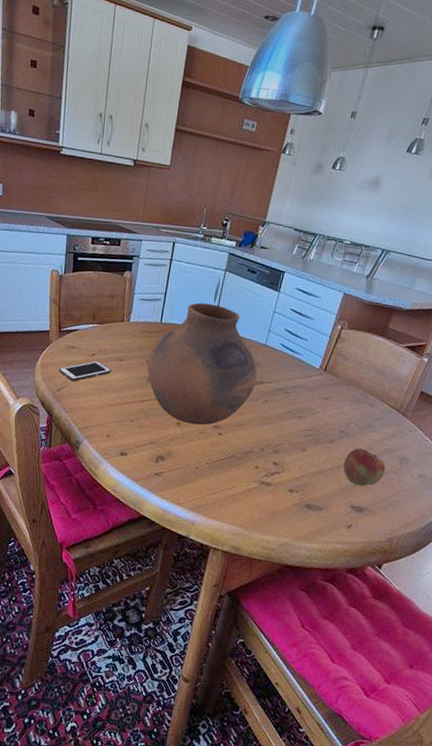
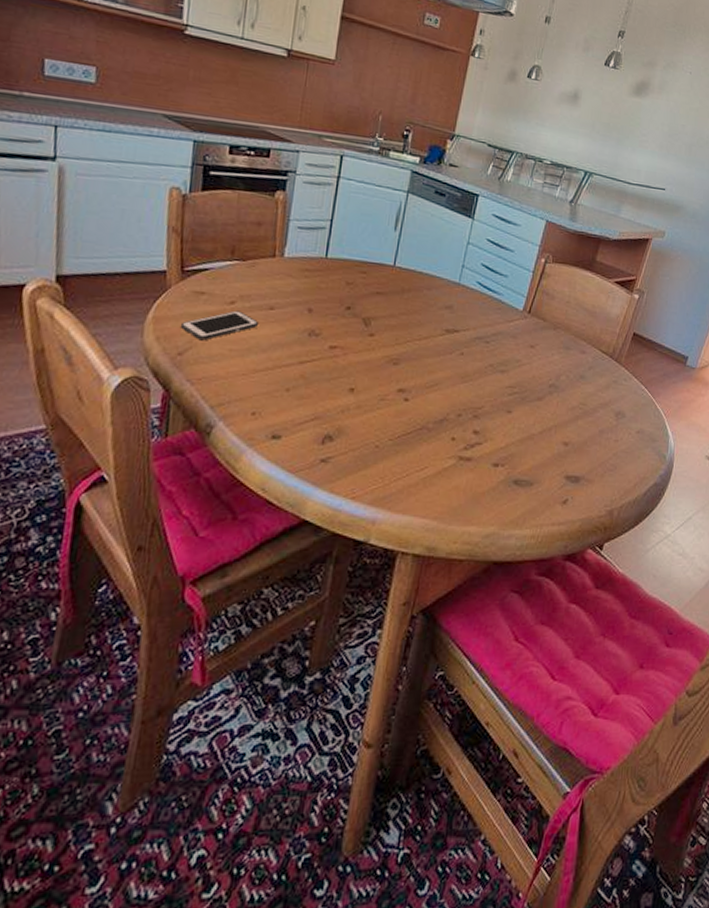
vase: present [147,302,258,425] -> none [308,232,451,390]
fruit: present [343,447,386,487] -> none [555,403,602,451]

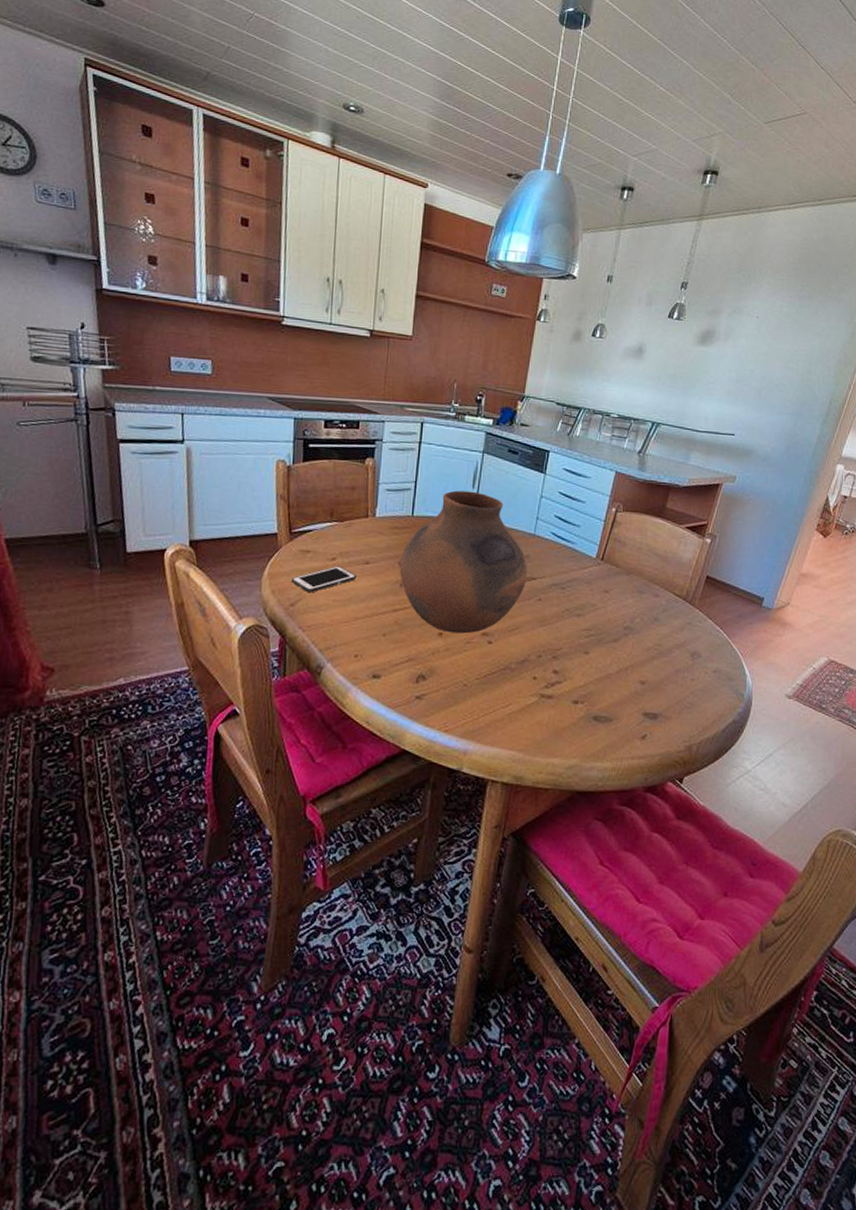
vase: none [308,232,451,390] -> present [399,490,528,634]

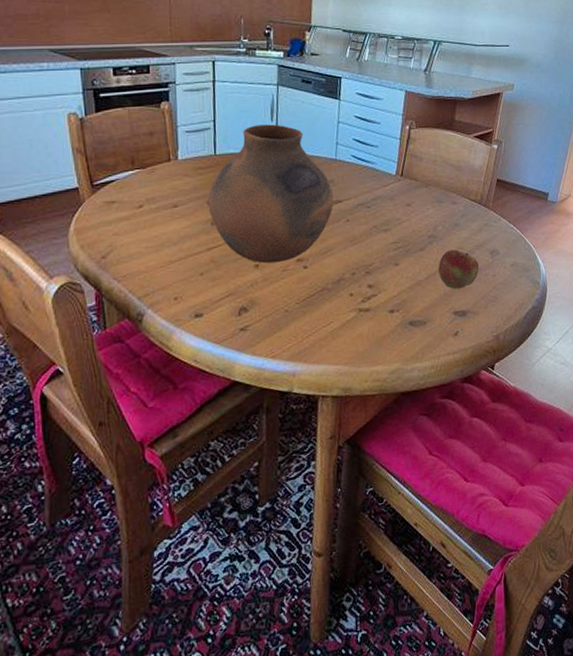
cell phone: present [291,566,356,593] -> none [99,212,166,244]
fruit: none [631,644,677,689] -> present [438,249,479,290]

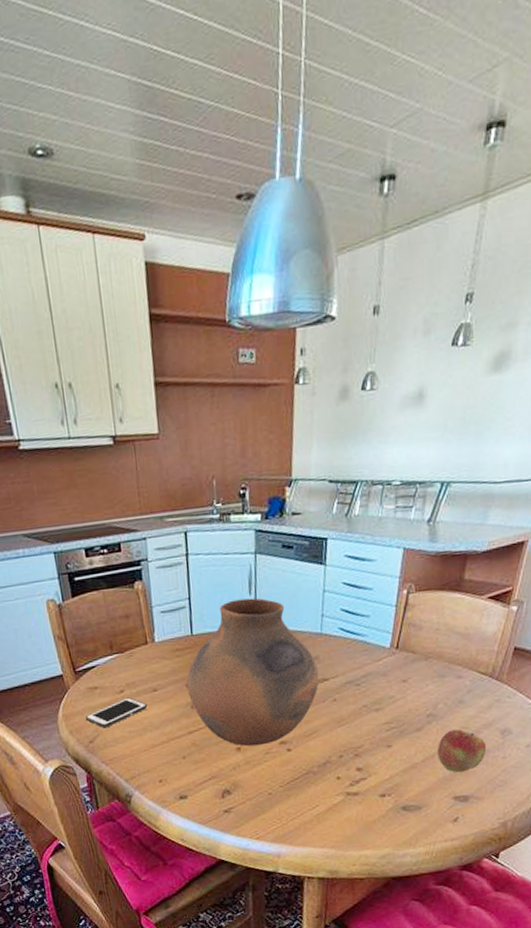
cell phone: none [99,212,166,244] -> present [85,697,147,728]

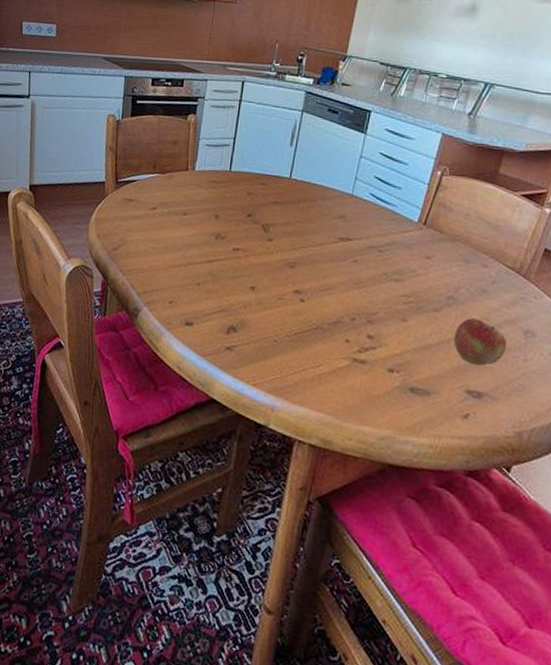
cell phone: present [85,697,147,728] -> none [115,215,174,239]
vase: present [186,598,320,747] -> none [215,147,345,290]

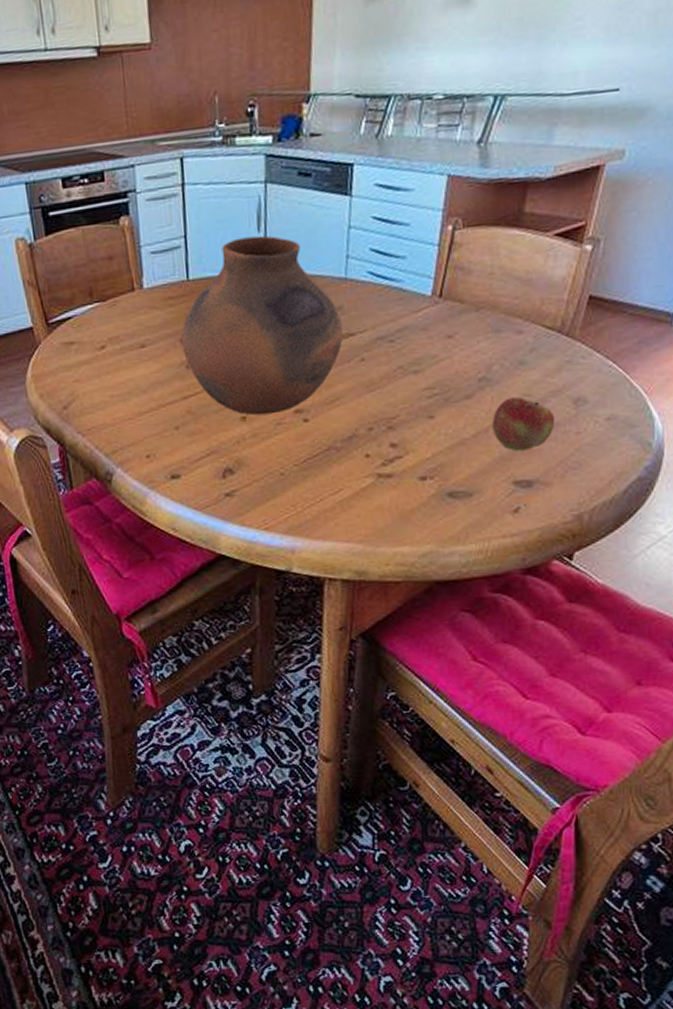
vase: none [215,147,345,290] -> present [180,235,344,416]

